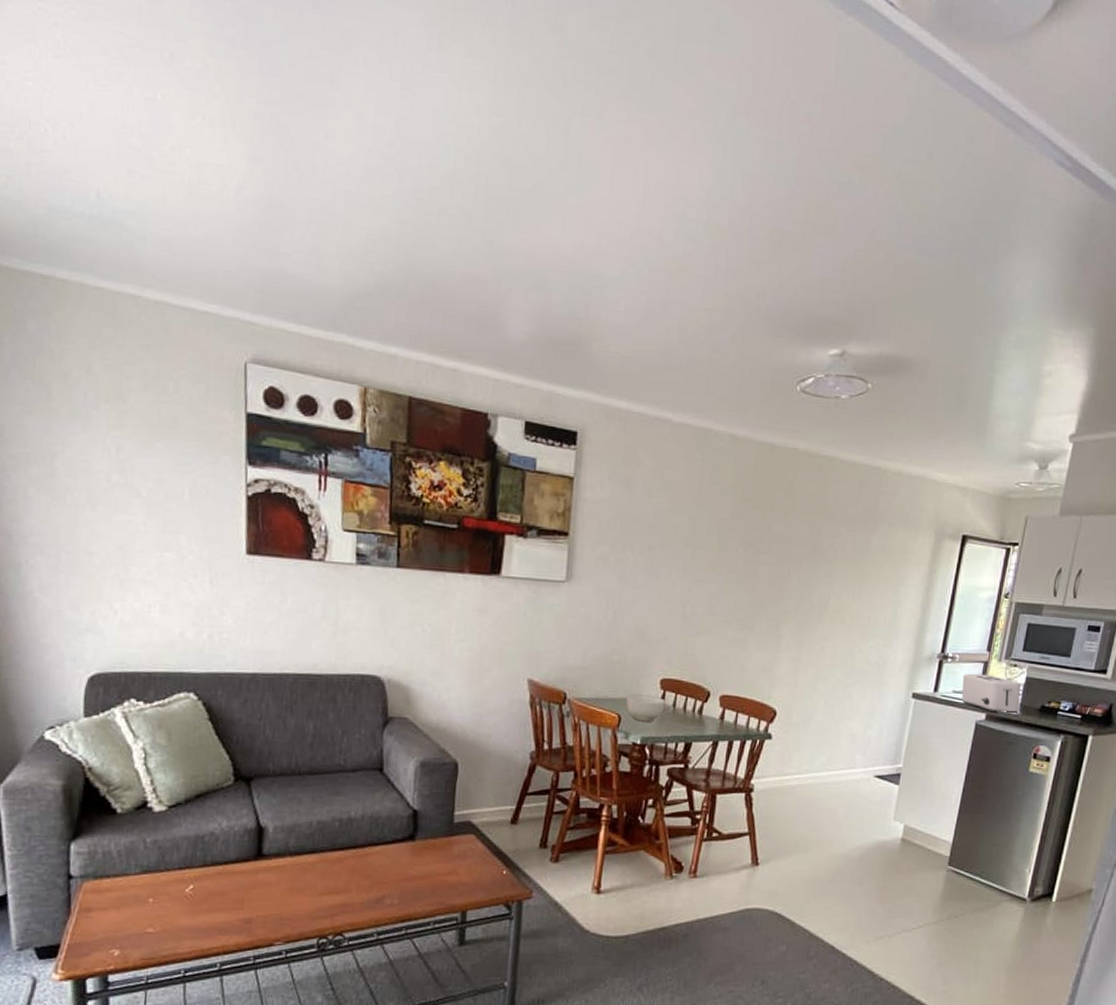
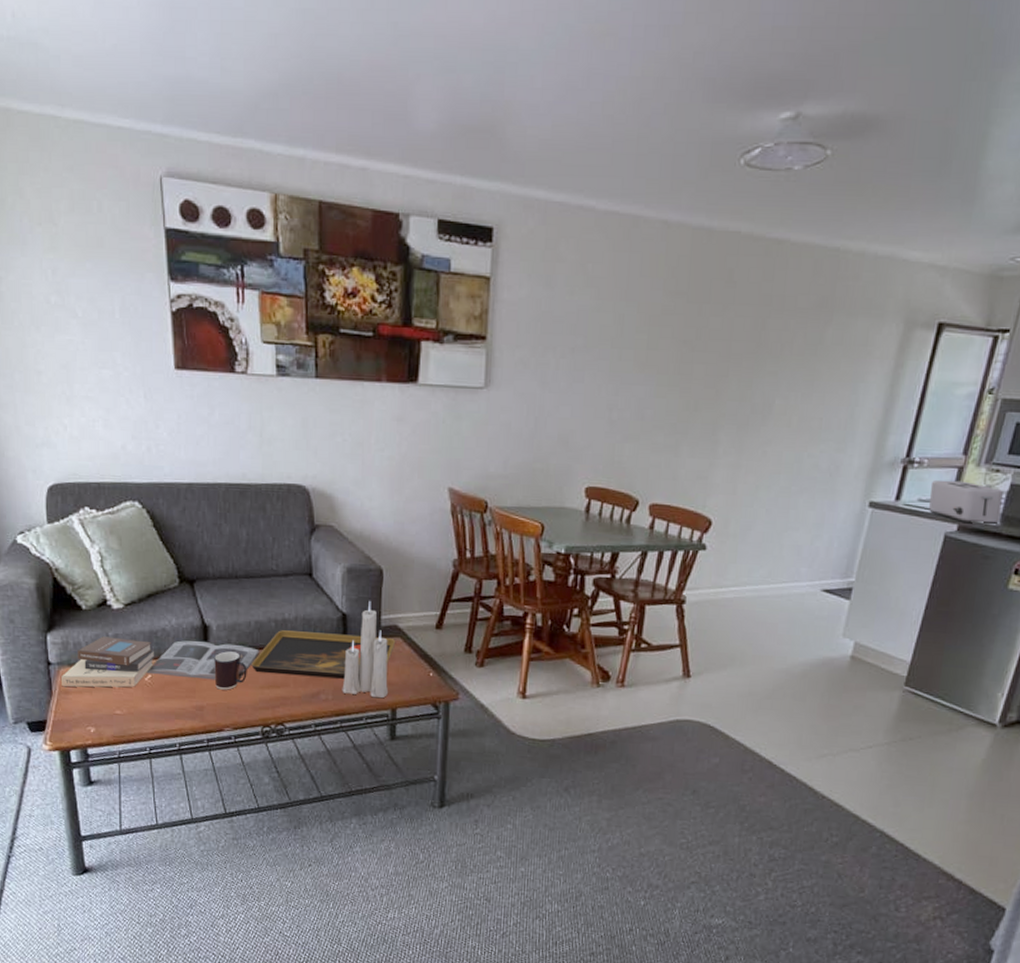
books: none [83,843,200,904] -> present [61,636,155,688]
magazine: none [188,845,320,888] -> present [146,640,259,681]
mug: none [266,854,305,899] -> present [213,650,247,690]
decorative tray: none [310,830,469,881] -> present [251,630,396,679]
candle: none [409,796,461,901] -> present [342,601,389,698]
bowl: present [626,694,666,722] -> none [549,503,591,531]

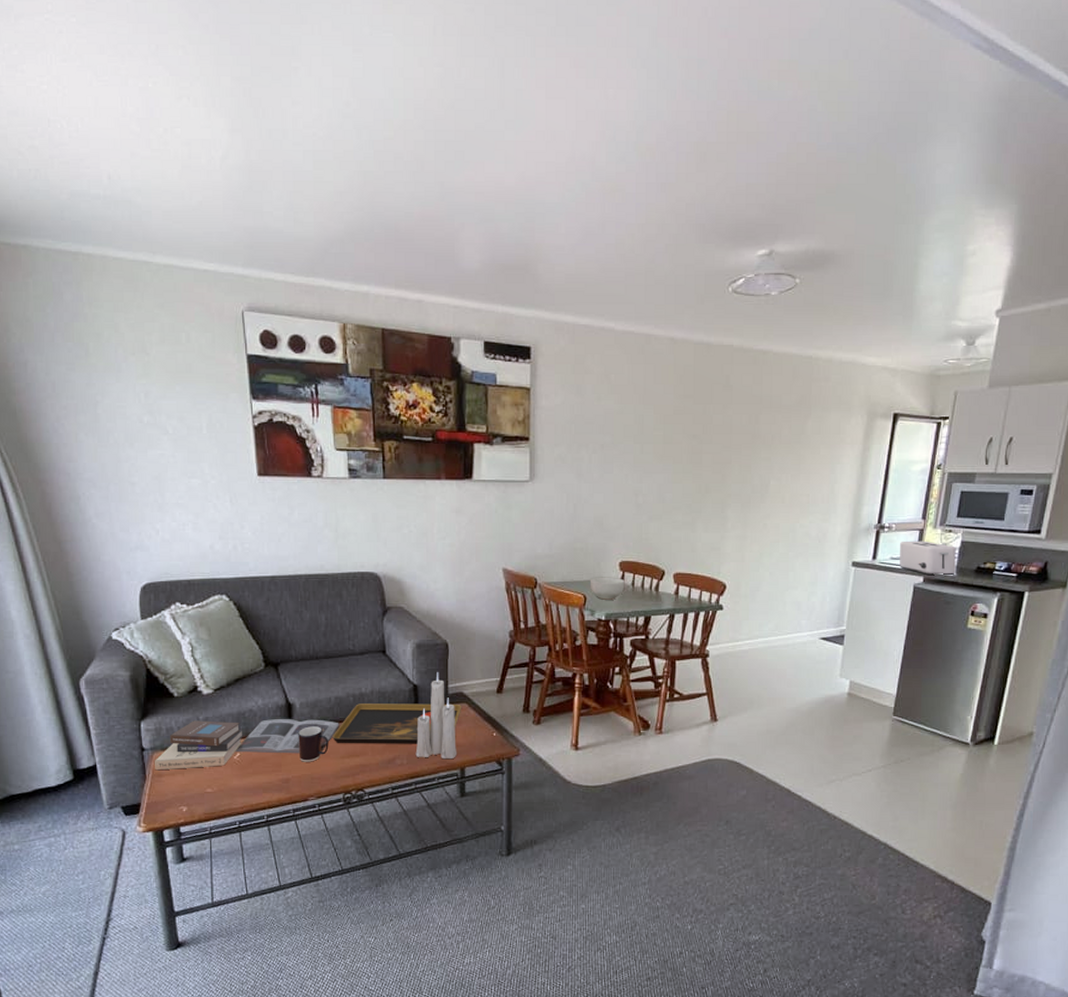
bowl: none [549,503,591,531] -> present [589,577,625,600]

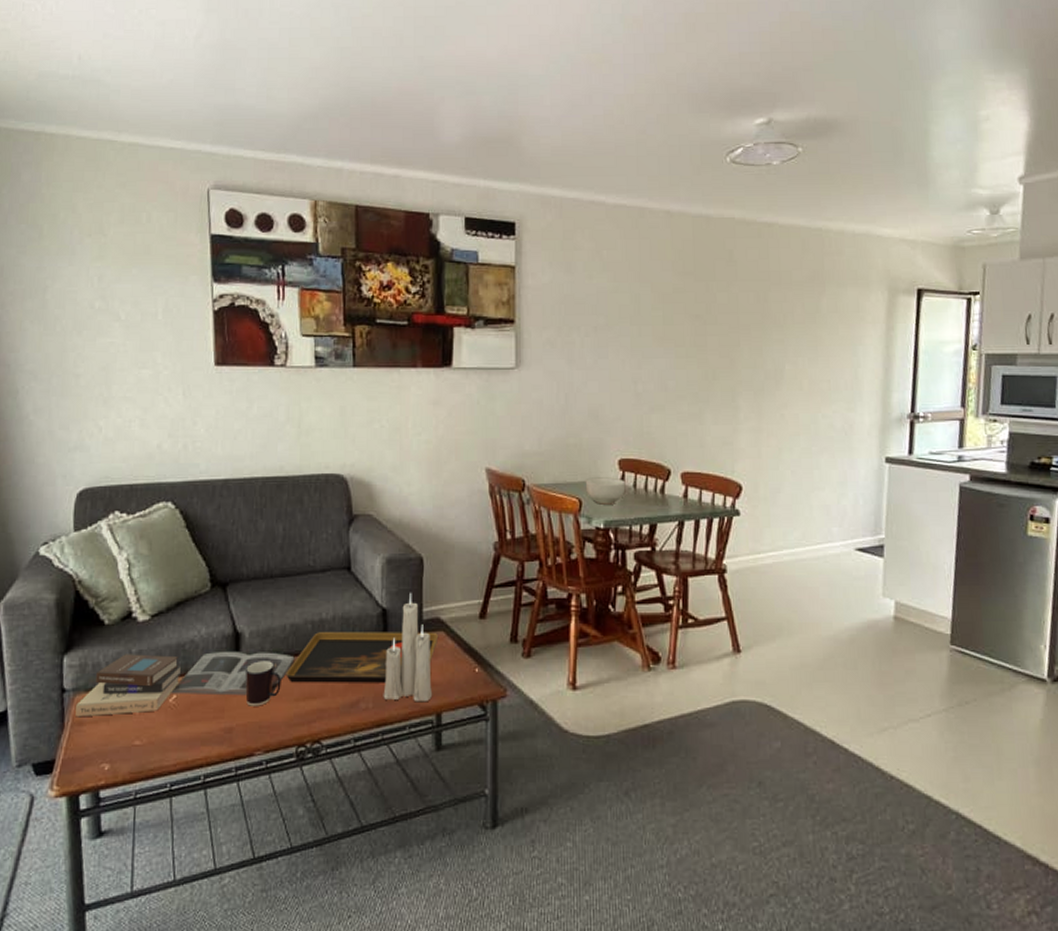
toaster: present [900,540,956,576] -> none [939,432,1006,473]

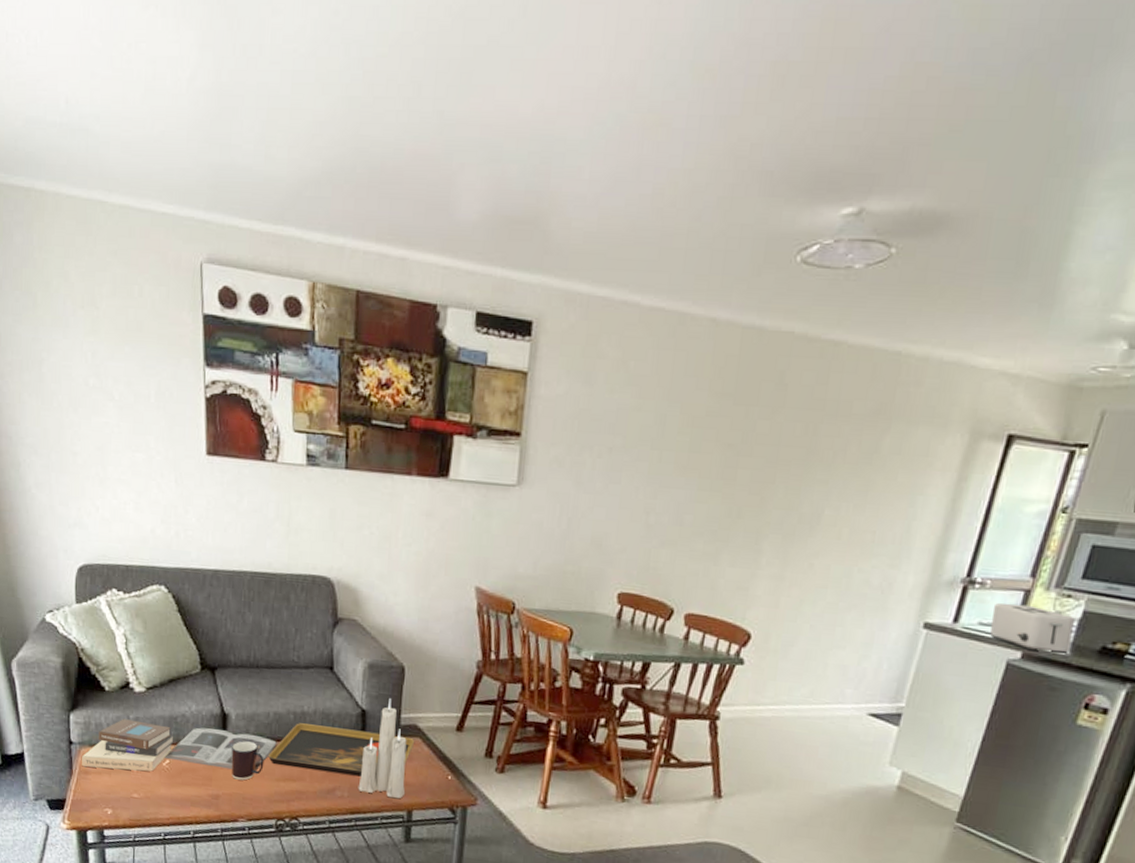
bowl: present [585,477,626,505] -> none [579,608,623,638]
toaster: none [939,432,1006,473] -> present [990,602,1075,655]

